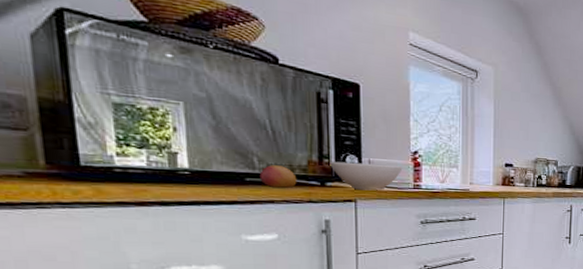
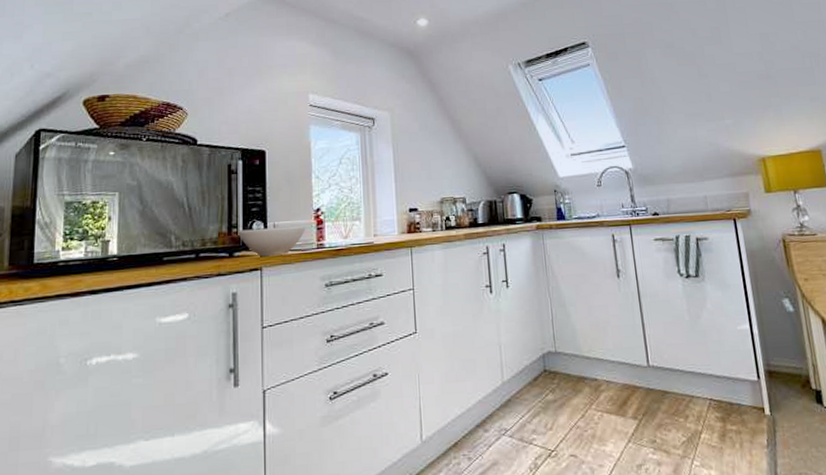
fruit: present [259,165,297,188] -> none [175,241,208,264]

